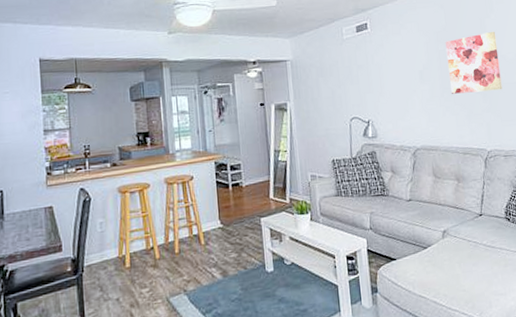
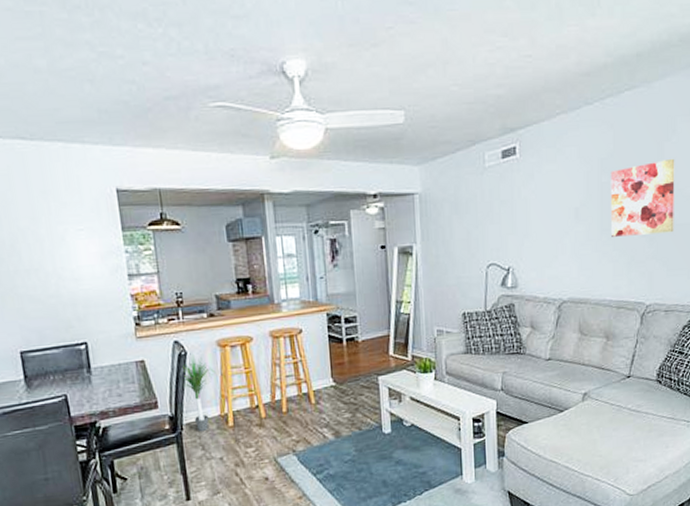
potted plant: none [87,201,116,274] -> present [183,355,216,432]

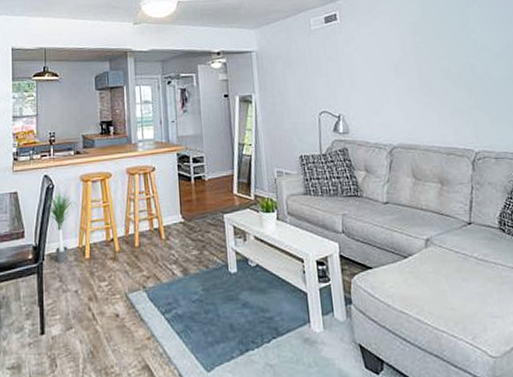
wall art: present [610,158,675,237] -> none [422,22,490,89]

